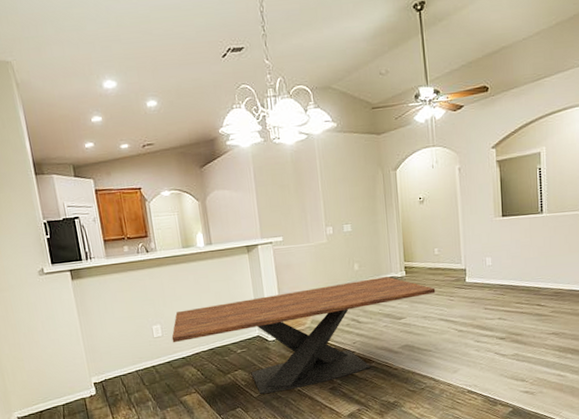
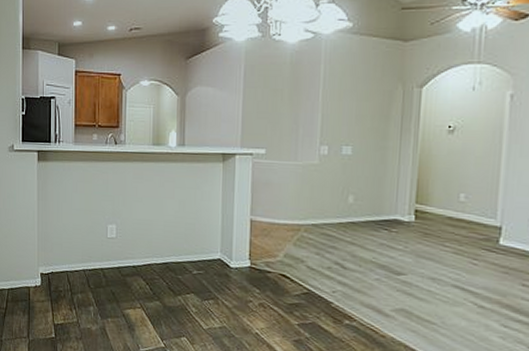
dining table: present [171,276,436,395] -> none [125,213,454,332]

